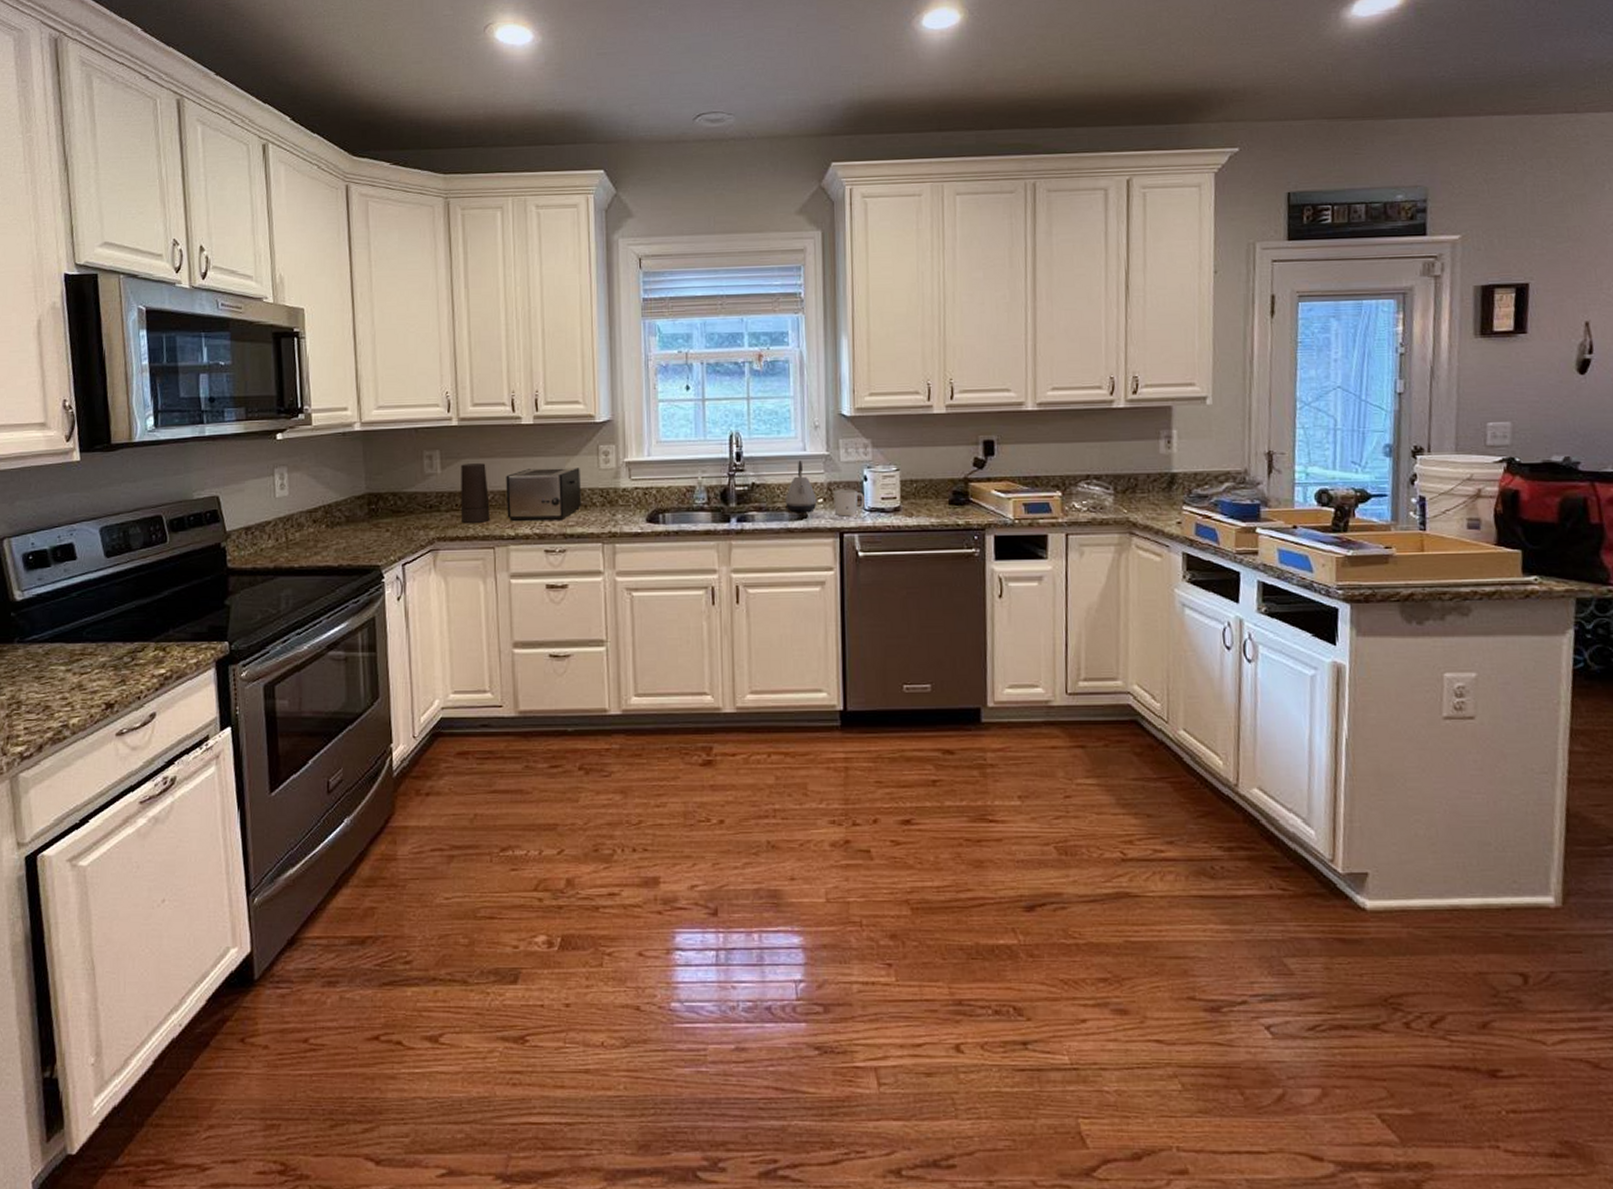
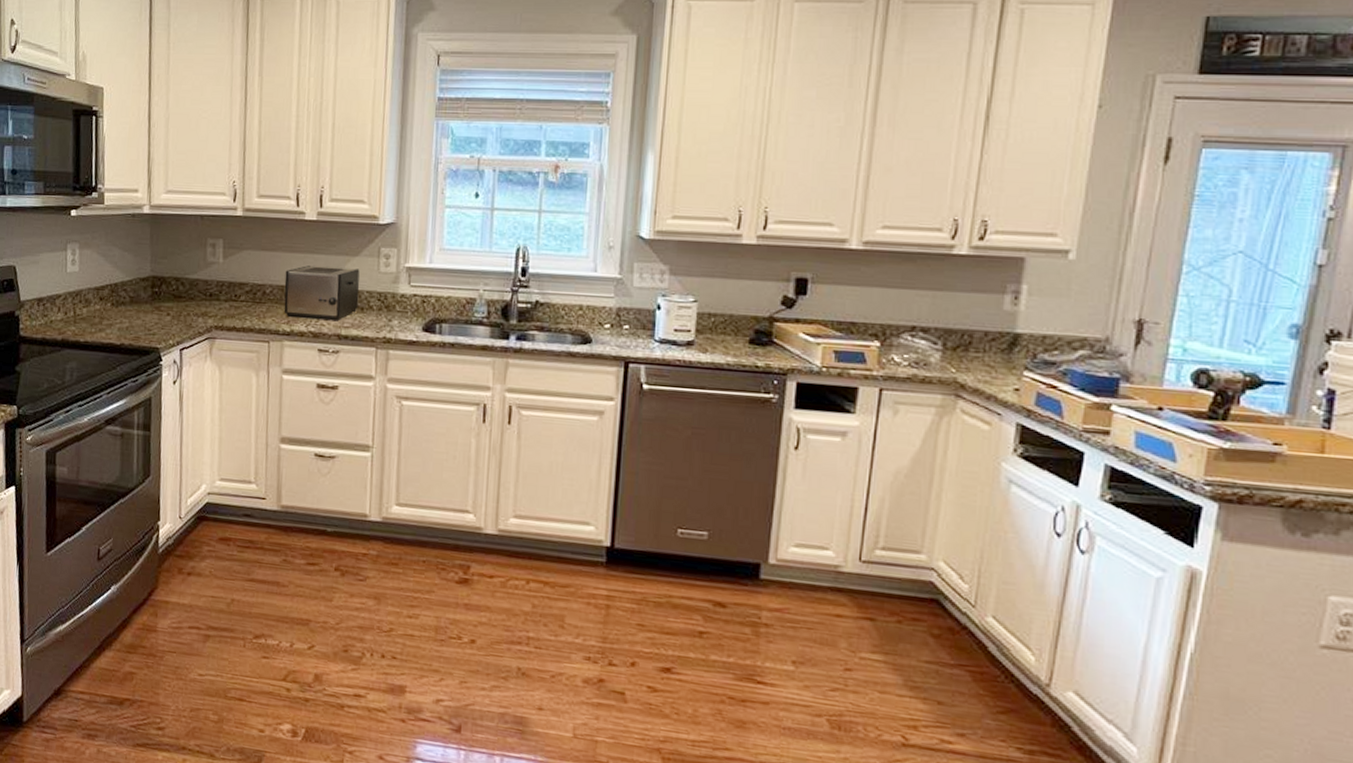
canister: present [460,463,490,524] -> none [239,255,268,317]
kettle: present [785,459,817,512] -> none [569,281,604,337]
mug: present [833,489,866,517] -> none [621,316,657,346]

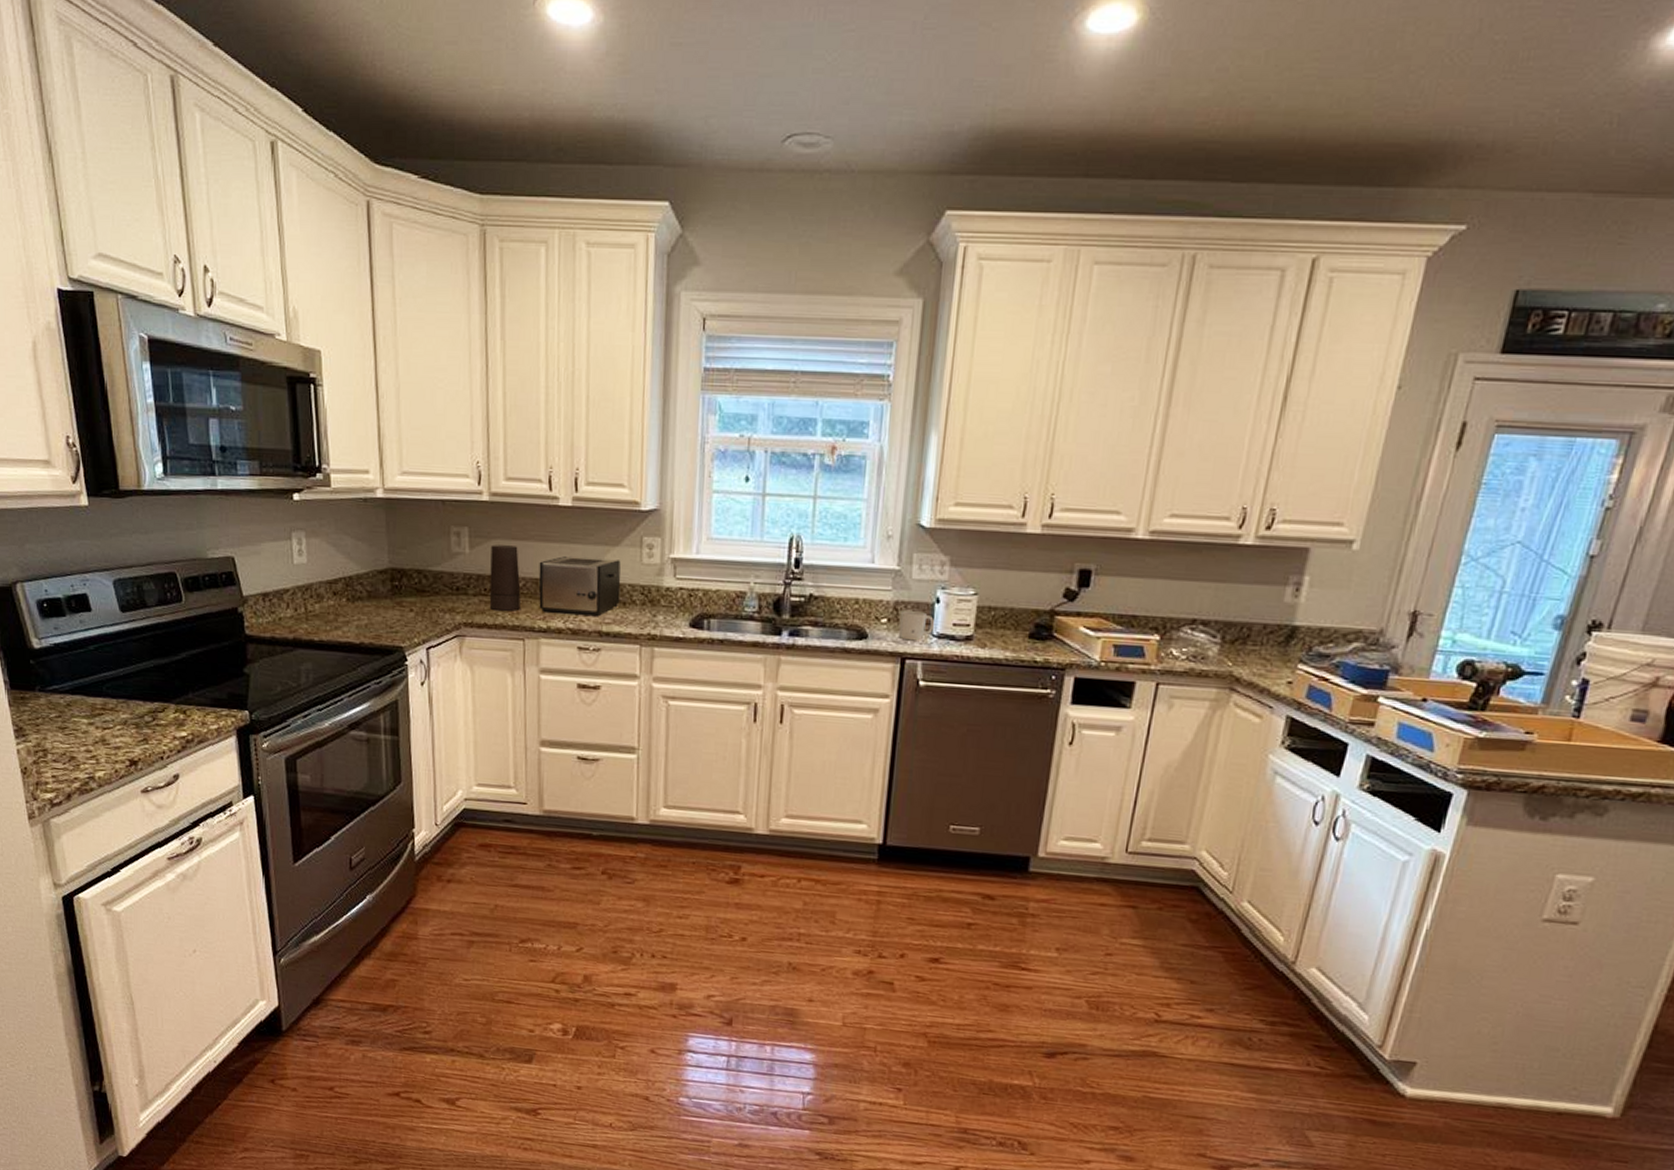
canister: none [239,255,268,317] -> present [489,545,521,612]
mug: none [621,316,657,346] -> present [898,610,935,641]

